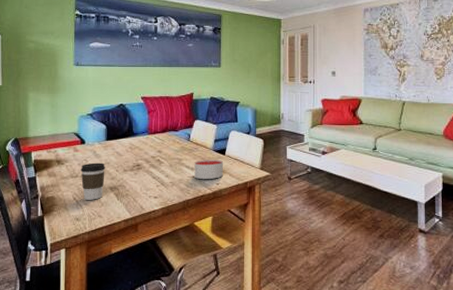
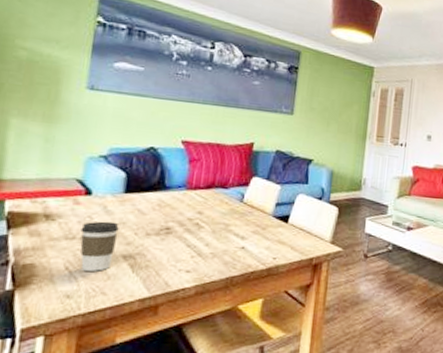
candle: present [194,159,224,180] -> none [244,226,285,253]

